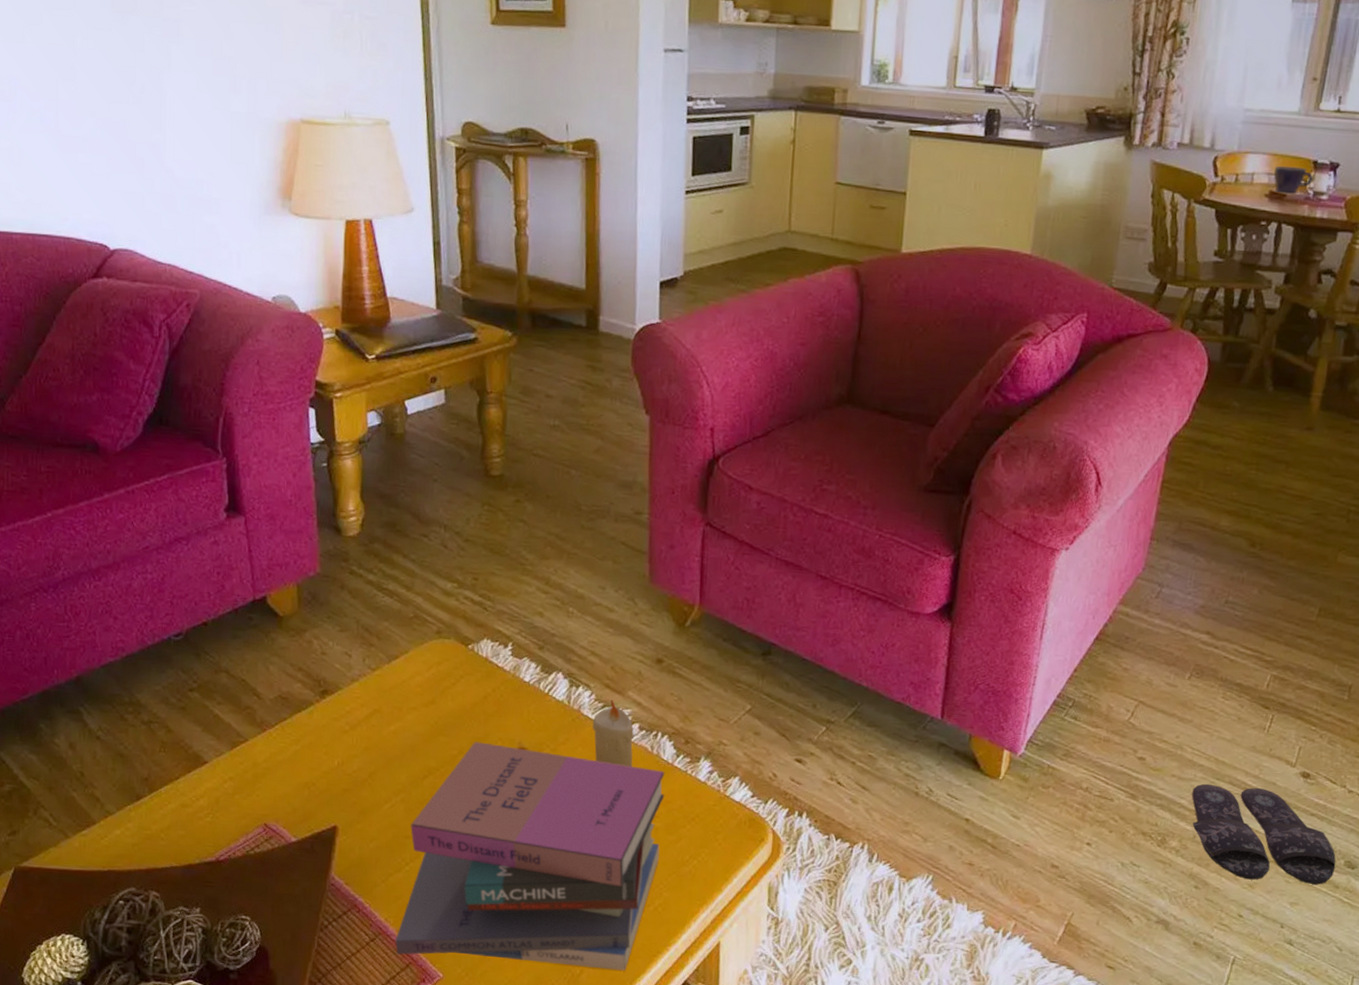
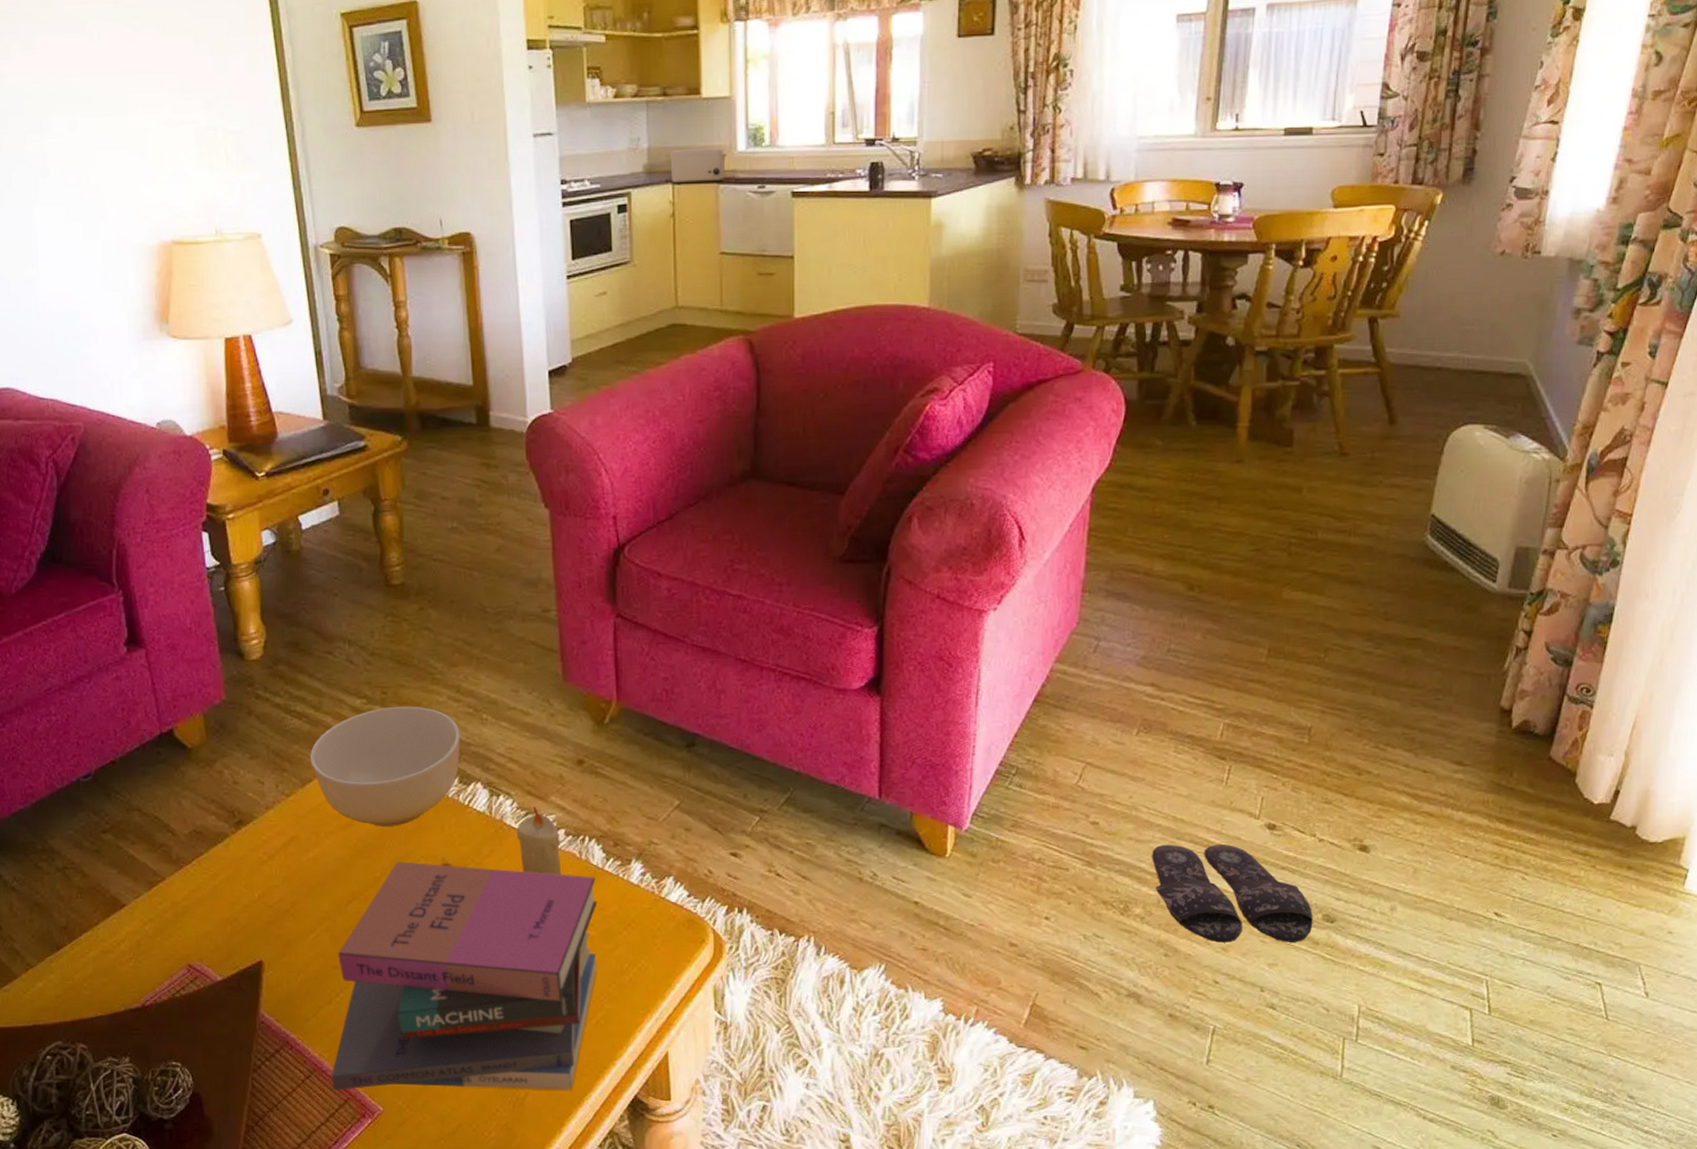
bowl: none [397,592,546,708] -> present [309,706,461,826]
toaster: none [794,77,850,116] -> present [670,147,727,185]
cup: present [1274,165,1313,194] -> none [1176,190,1216,220]

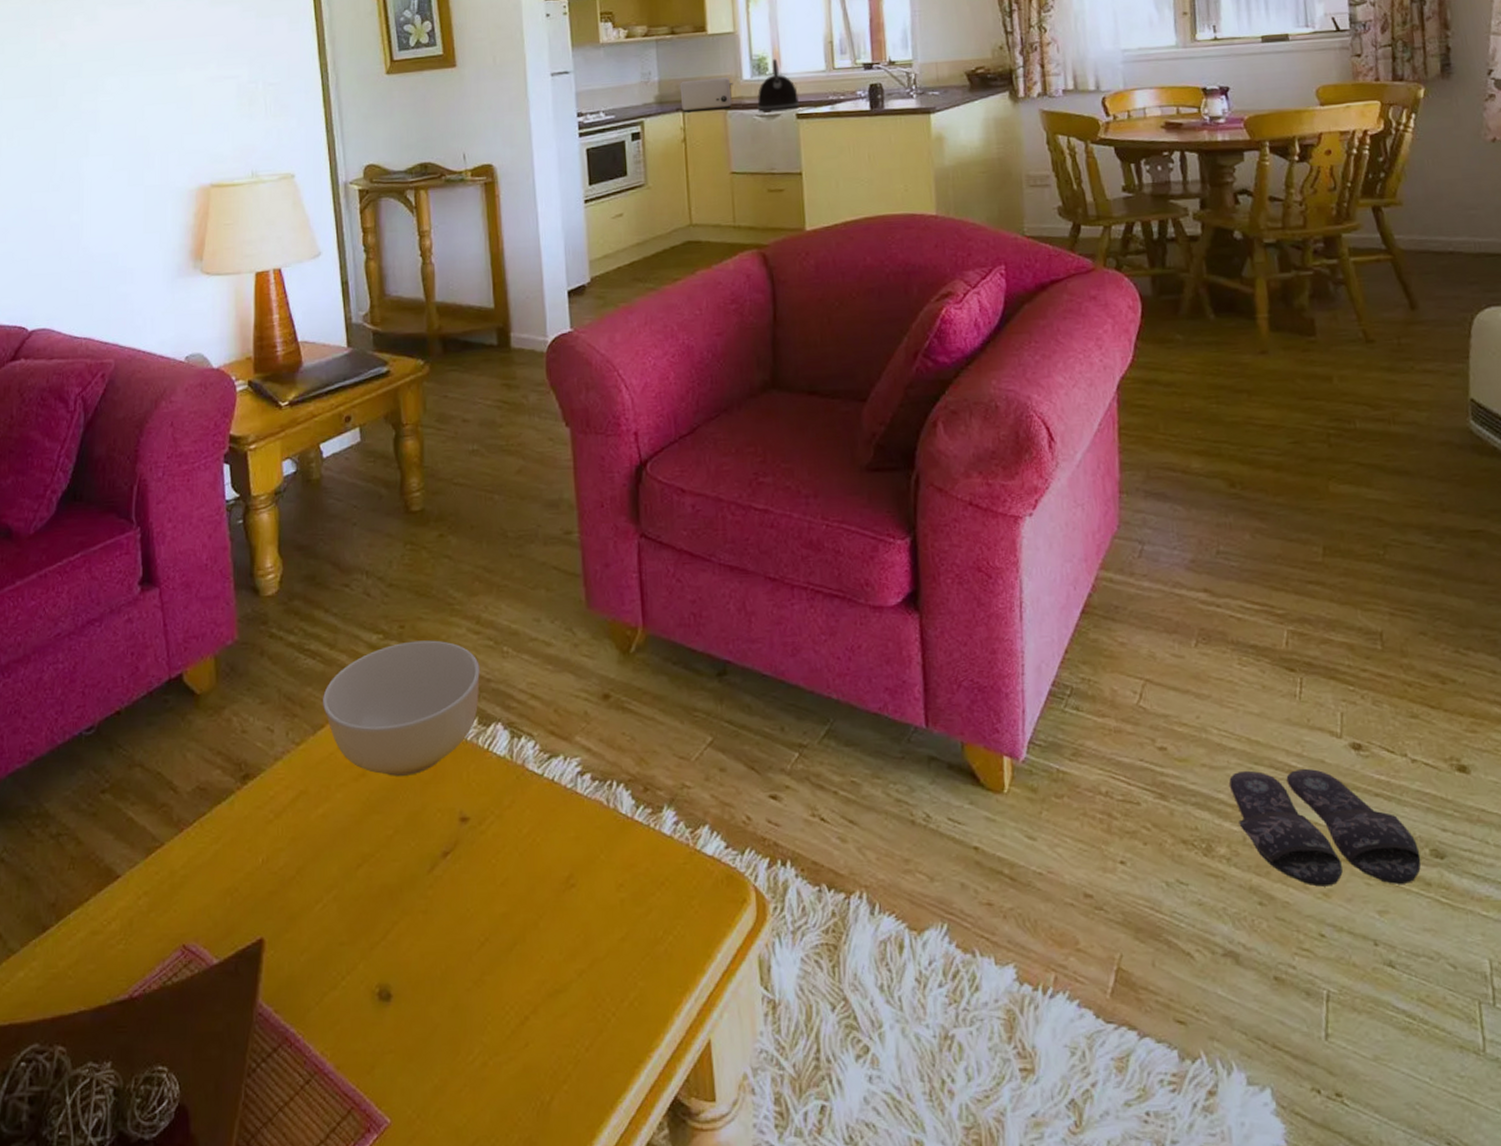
books: present [331,861,598,1090] -> none [334,816,629,1098]
candle: present [516,806,562,875] -> none [539,748,589,827]
kettle: none [751,128,796,189] -> present [757,58,800,113]

